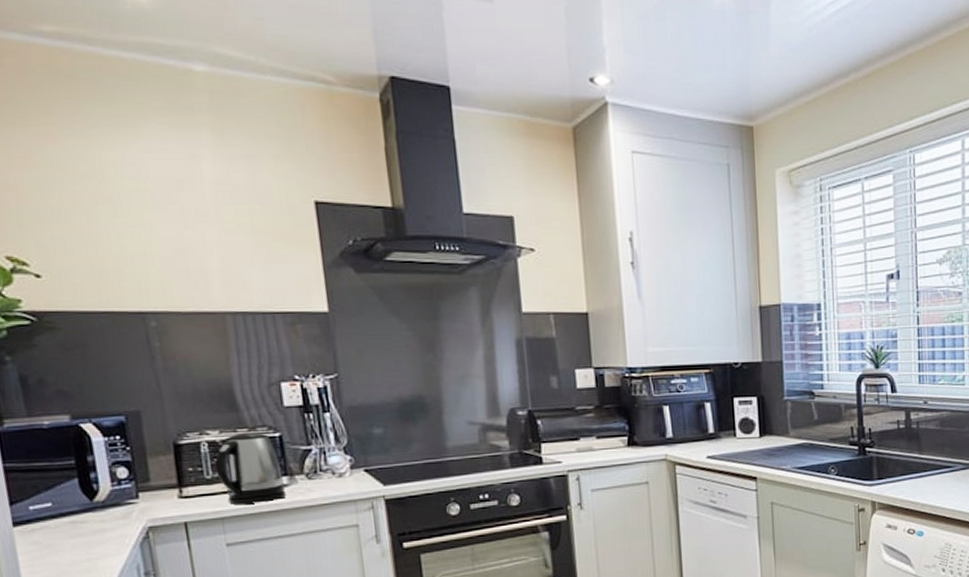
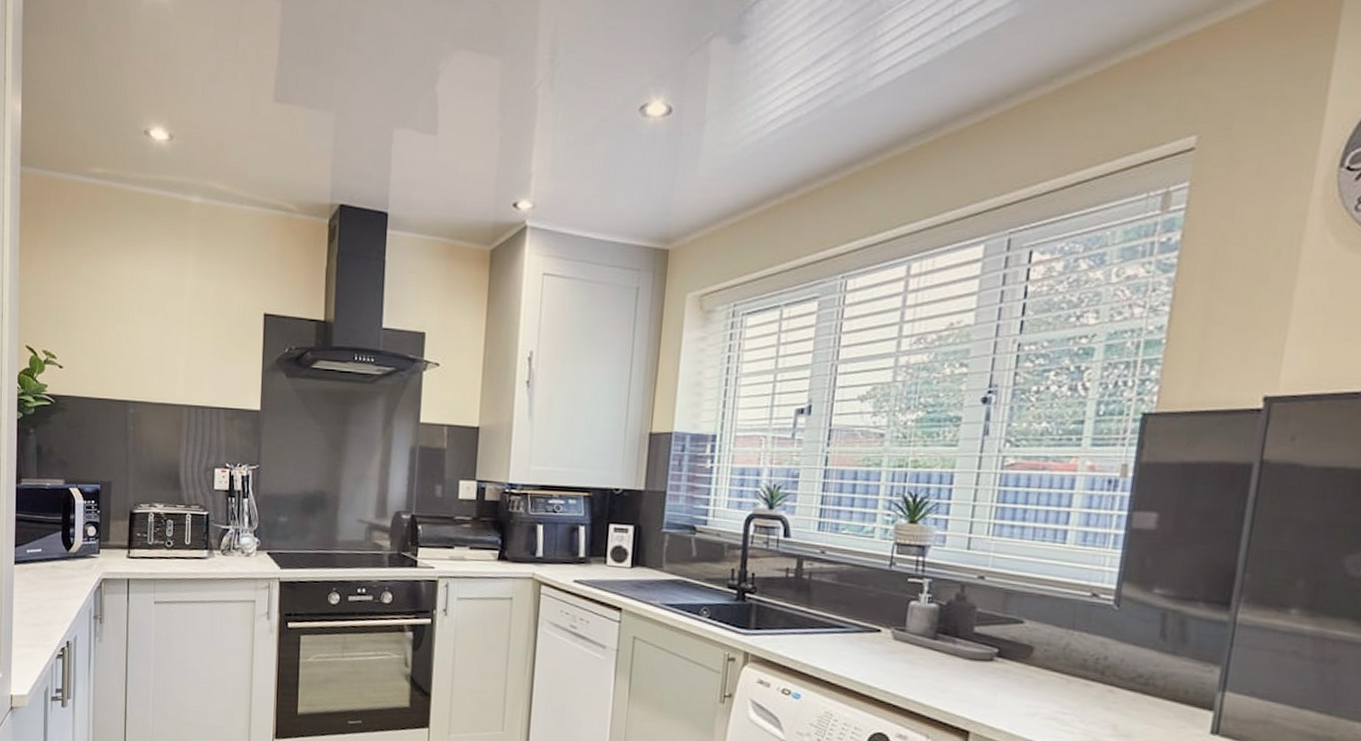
kettle: present [215,433,287,505] -> none [156,509,205,571]

